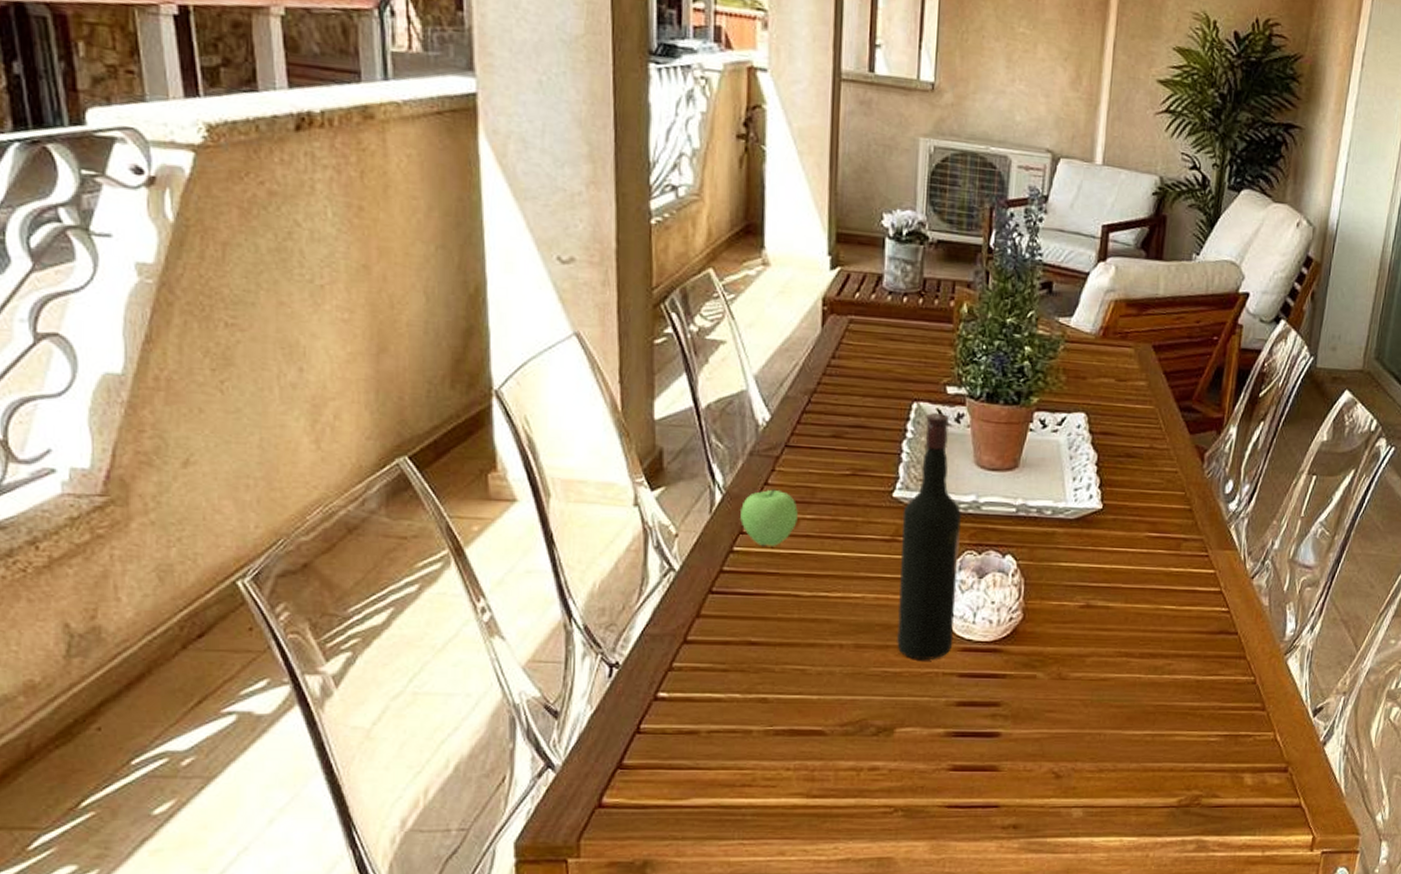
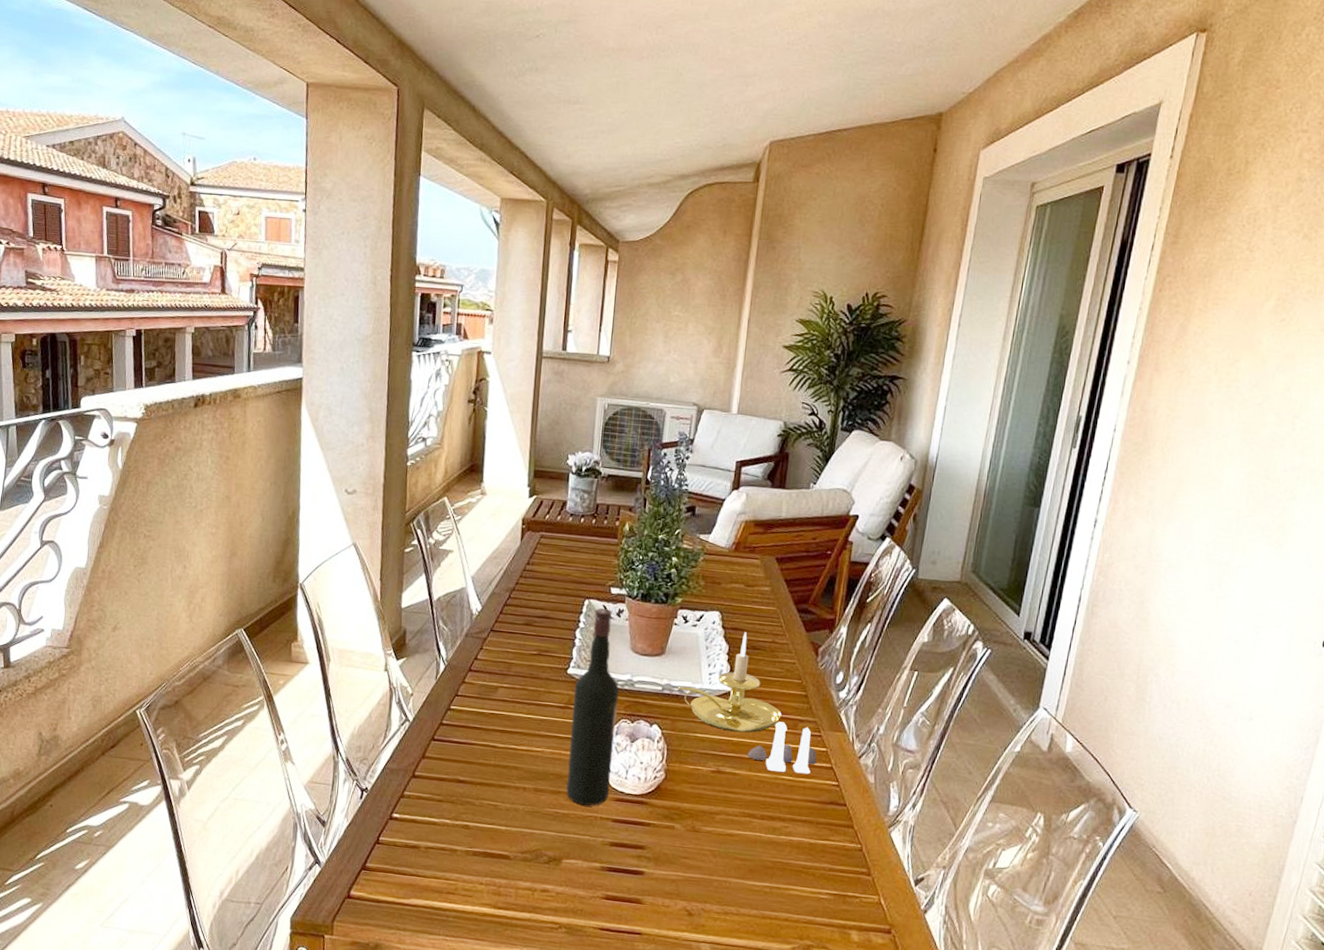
apple: present [740,489,798,546] -> none [456,663,498,707]
candle holder: none [1036,437,1162,558] -> present [678,632,782,733]
salt and pepper shaker set: none [1122,542,1204,602] -> present [747,721,817,775]

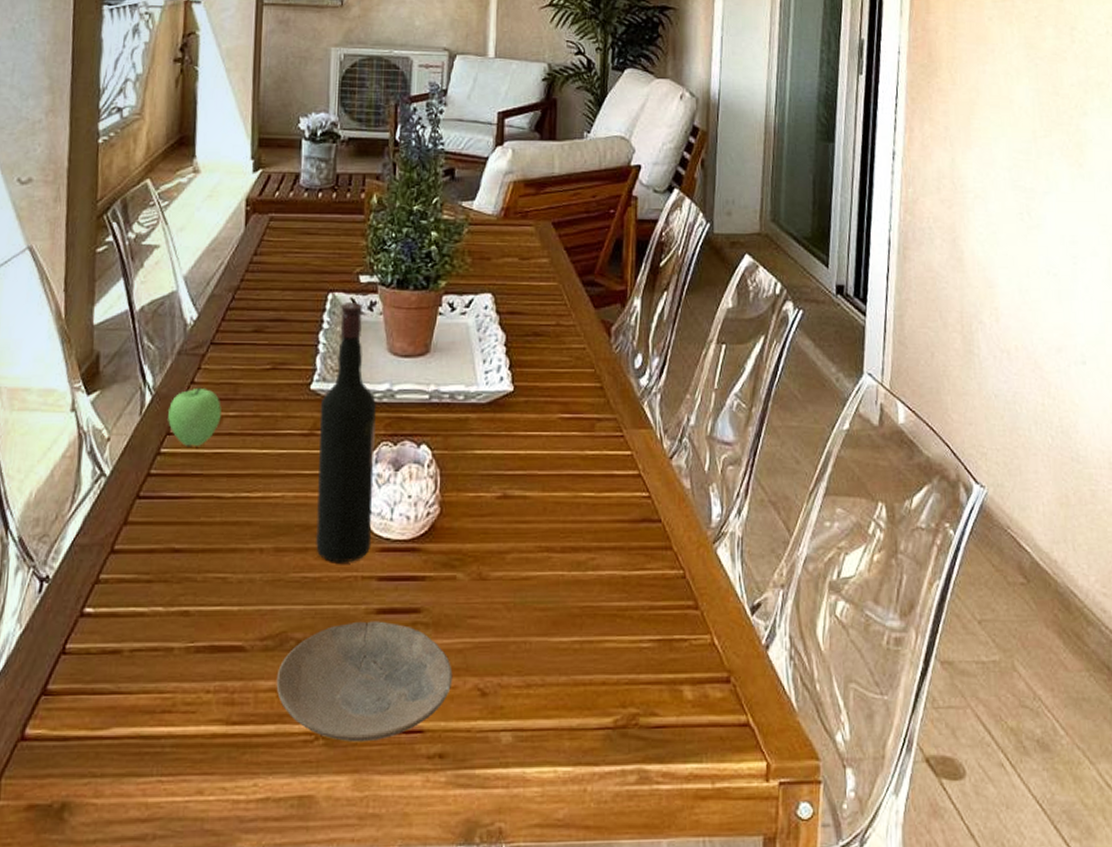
apple: none [456,663,498,707] -> present [168,387,221,446]
plate: none [531,849,667,935] -> present [276,621,453,743]
candle holder: present [678,632,782,733] -> none [449,316,575,443]
salt and pepper shaker set: present [747,721,817,775] -> none [538,423,621,487]

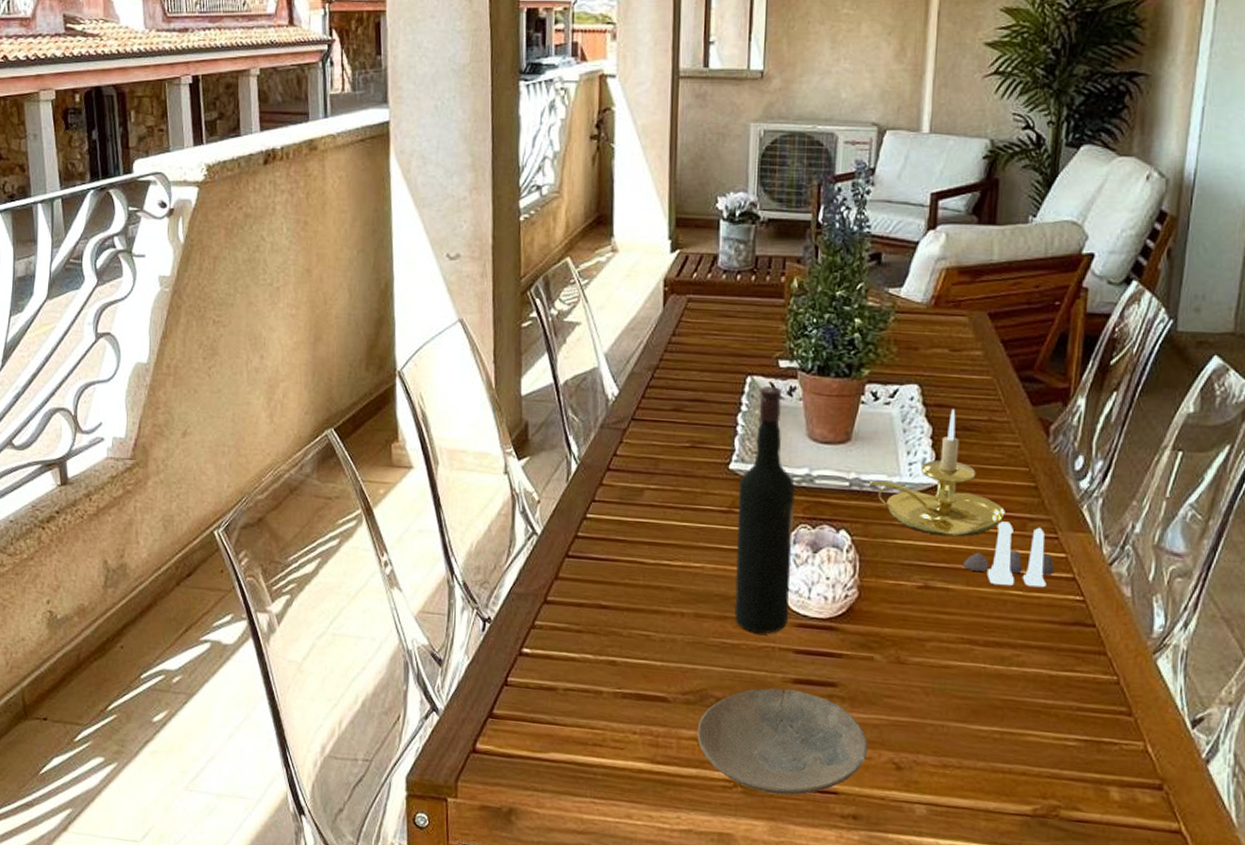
apple: present [168,387,221,446] -> none [593,460,643,514]
candle holder: none [449,316,575,443] -> present [870,409,1005,537]
salt and pepper shaker set: none [538,423,621,487] -> present [962,521,1054,588]

